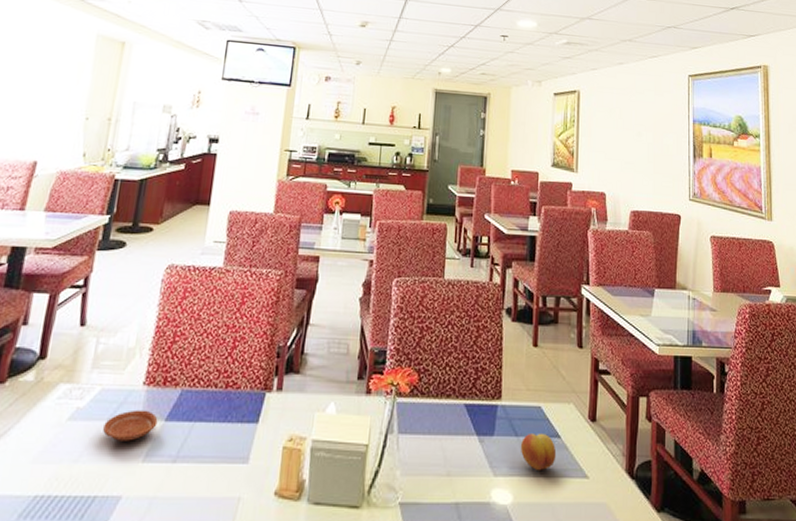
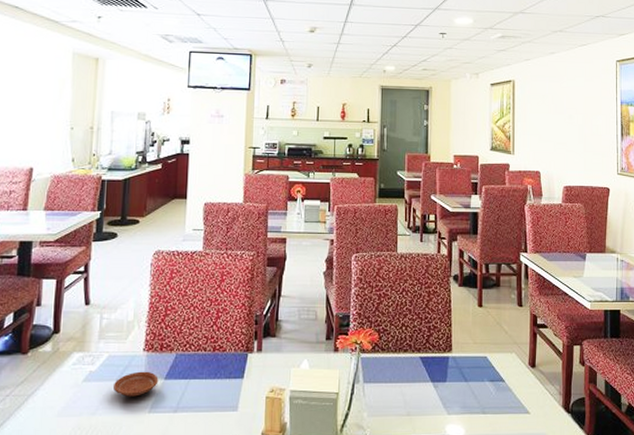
fruit: present [520,433,557,470] -> none [469,378,501,408]

